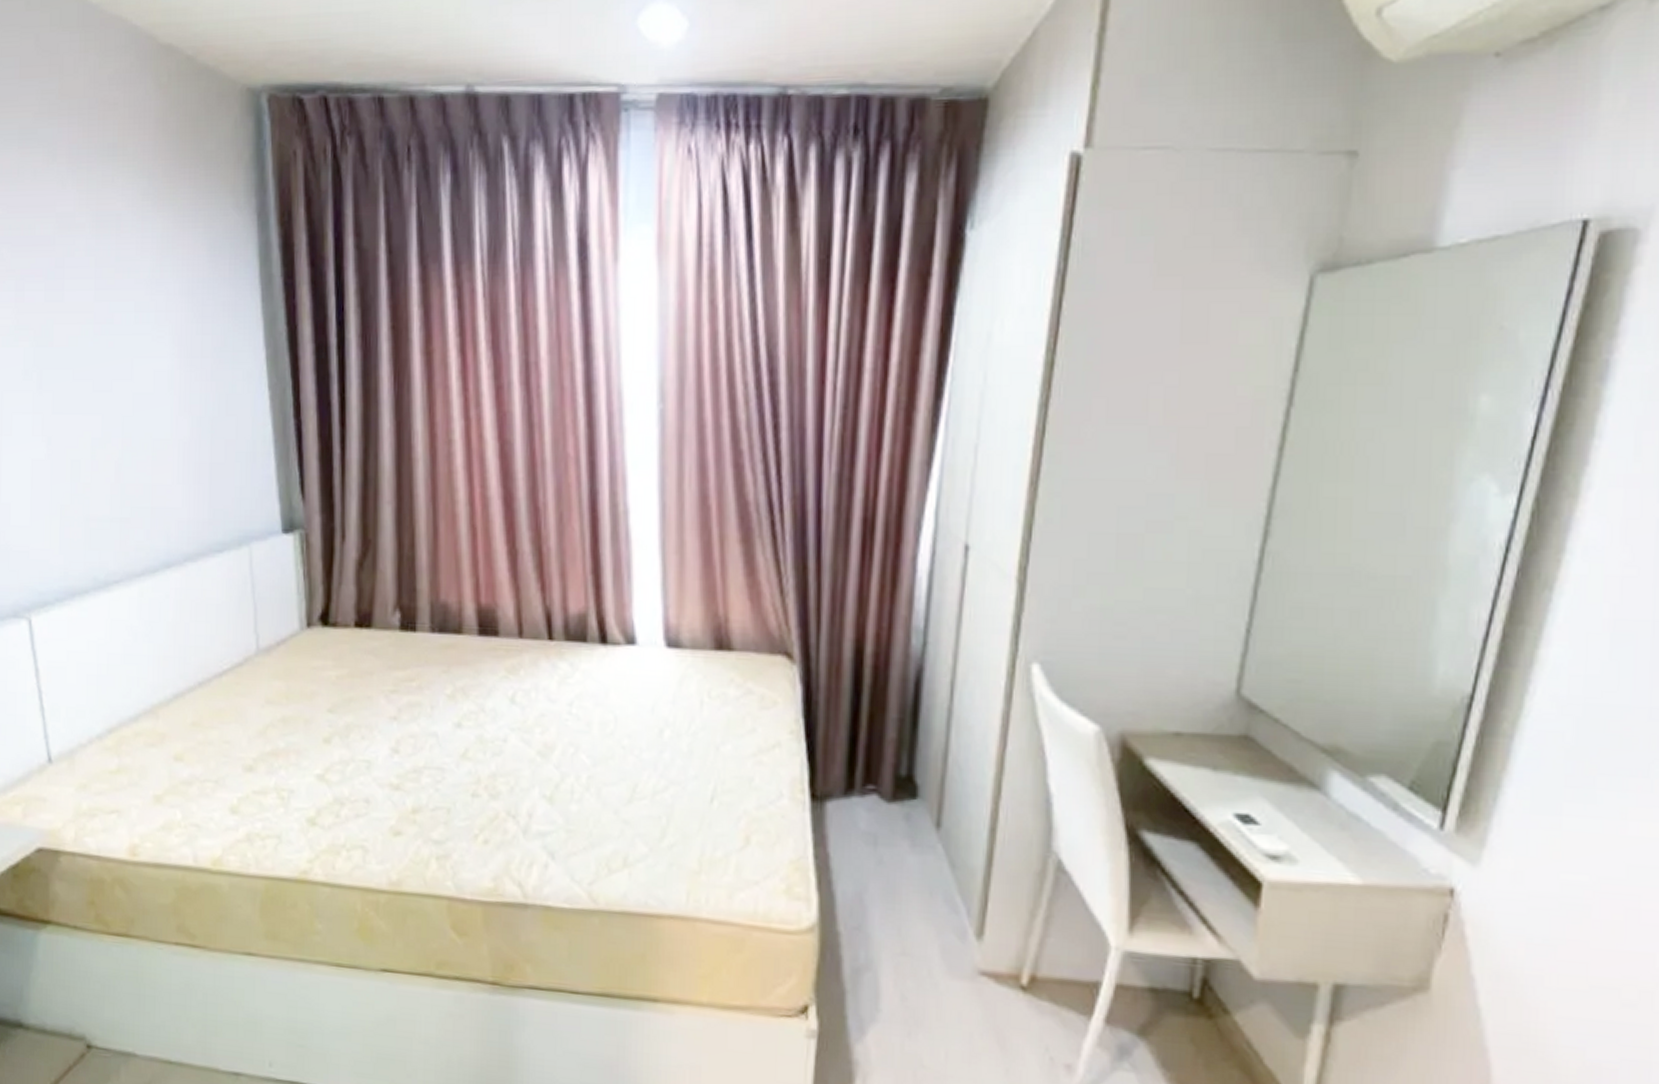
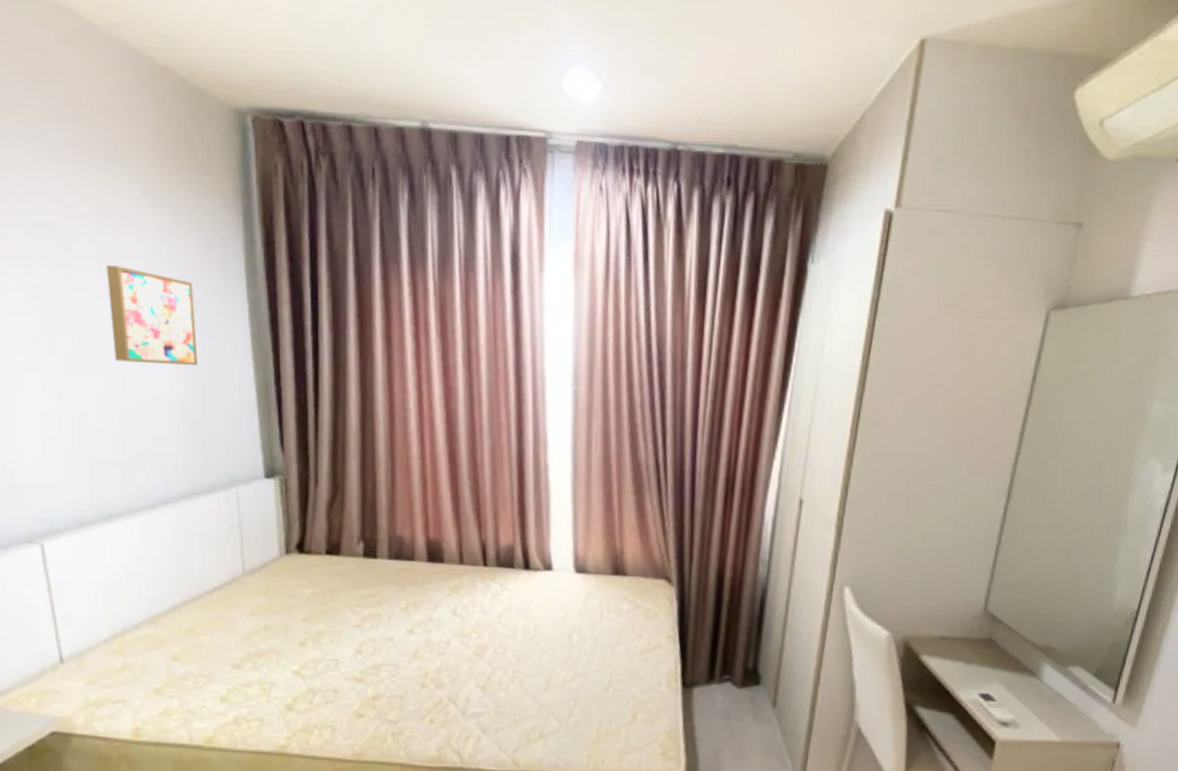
wall art: none [103,282,205,399] -> present [106,264,198,366]

